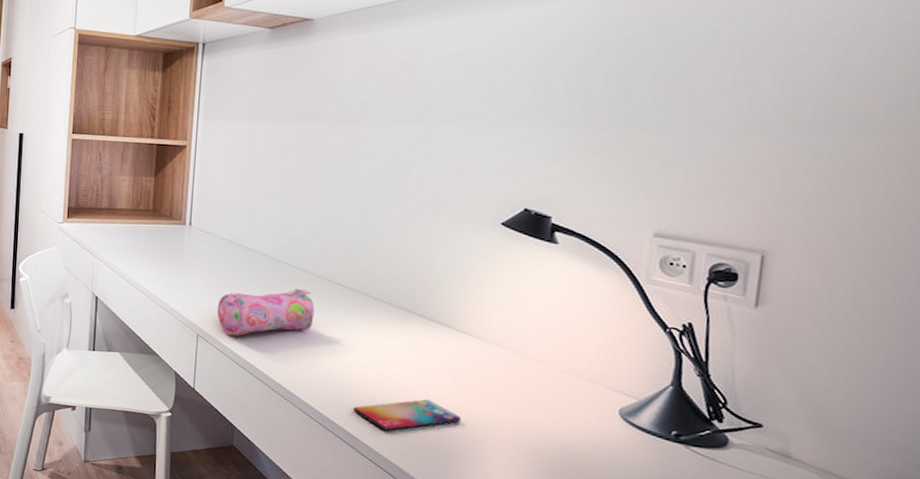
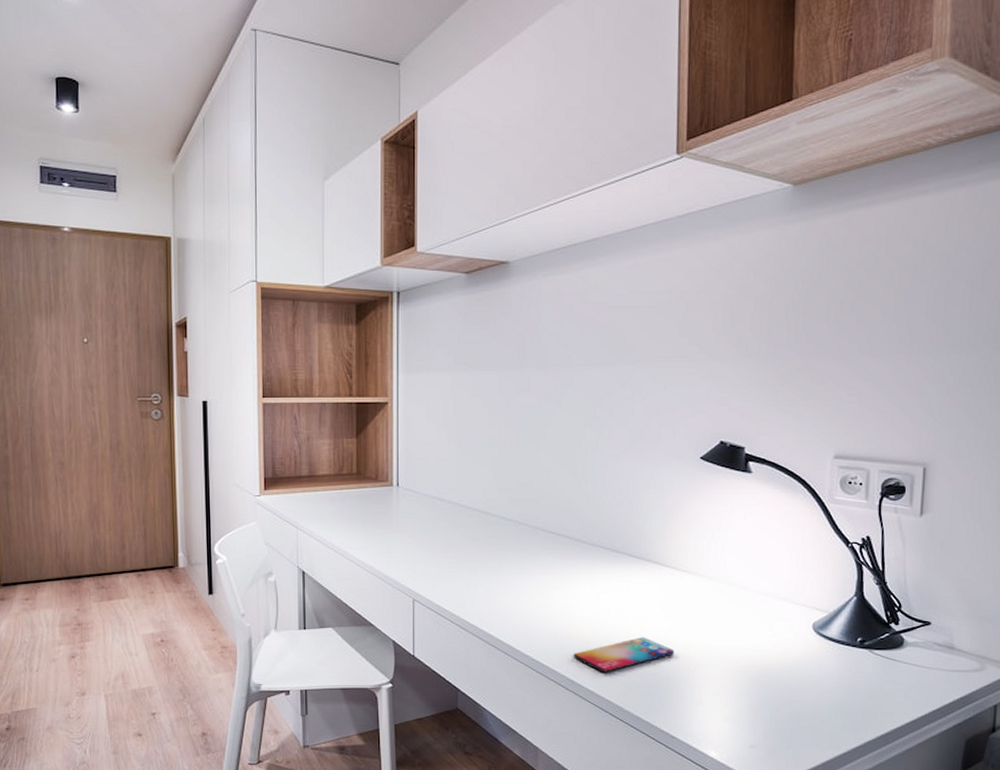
pencil case: present [217,289,315,336] -> none [432,542,530,596]

